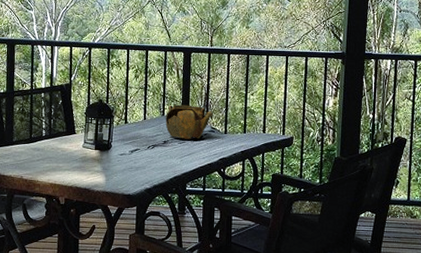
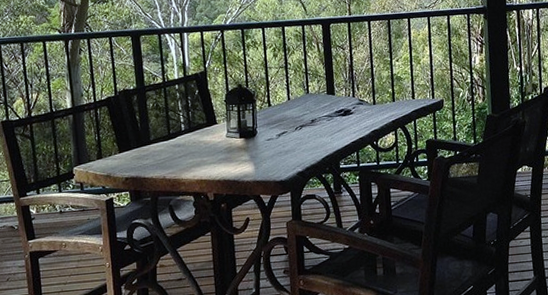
teapot: present [165,104,214,139] -> none [310,79,360,115]

